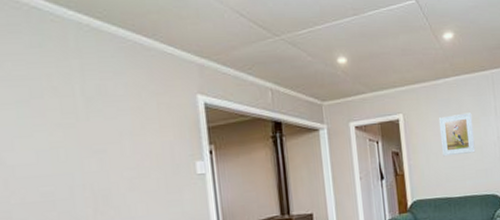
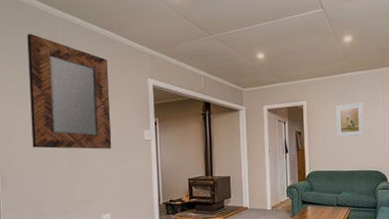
home mirror: none [25,41,154,194] -> present [27,33,112,149]

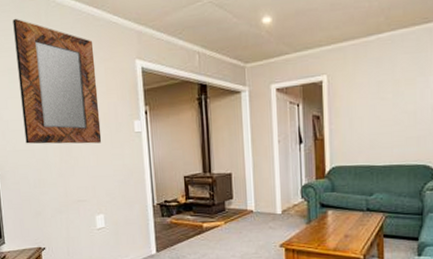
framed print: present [335,103,364,138] -> none [366,72,408,122]

